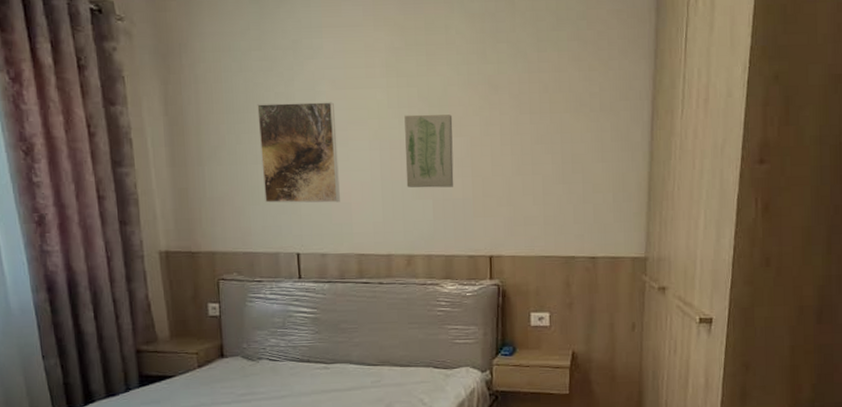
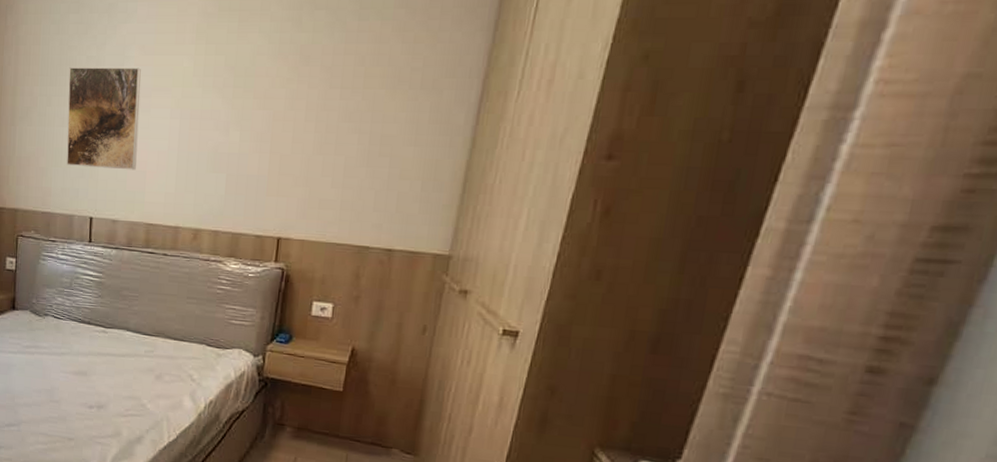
wall art: present [404,113,454,188] -> none [202,84,258,163]

